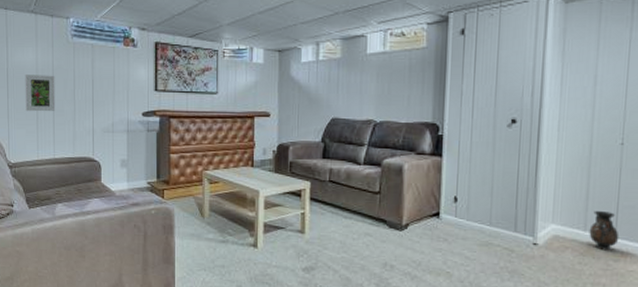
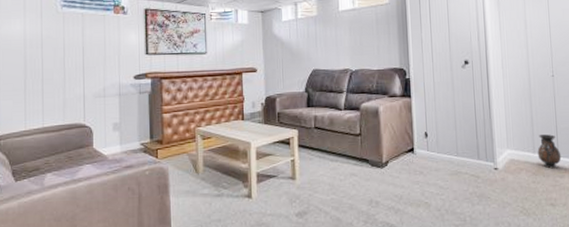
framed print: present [25,75,56,112] -> none [12,45,45,82]

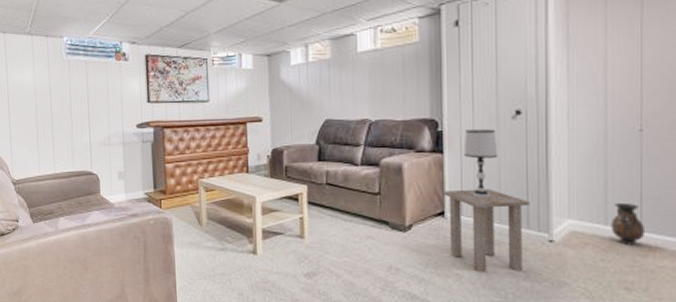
side table: none [411,127,479,200] -> present [442,189,530,272]
table lamp: none [426,76,453,135] -> present [463,128,498,198]

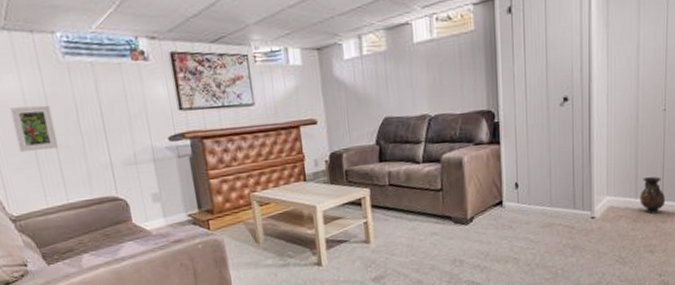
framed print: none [24,93,54,130] -> present [9,105,59,153]
side table: present [442,189,530,272] -> none [500,175,576,254]
table lamp: present [463,128,498,198] -> none [518,117,549,185]

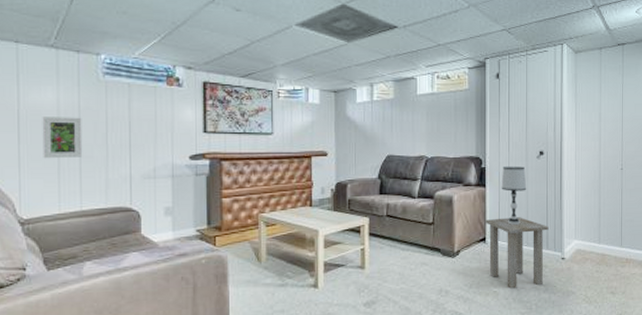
side table: none [500,175,576,254] -> present [484,217,549,289]
table lamp: none [518,117,549,185] -> present [501,165,527,225]
vase: present [640,176,666,214] -> none [602,226,624,259]

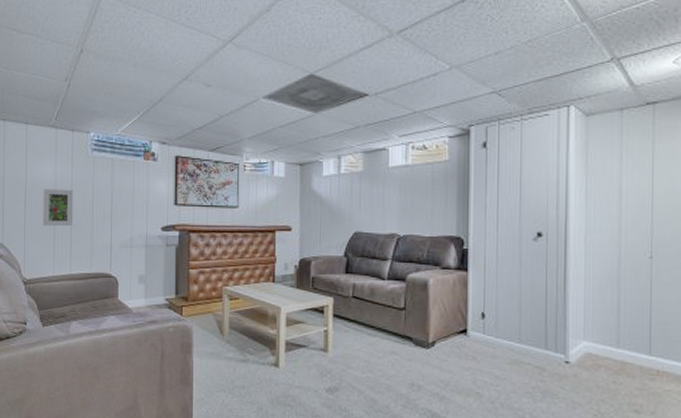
side table: present [484,217,549,289] -> none [466,308,548,392]
table lamp: present [501,165,527,225] -> none [487,248,520,317]

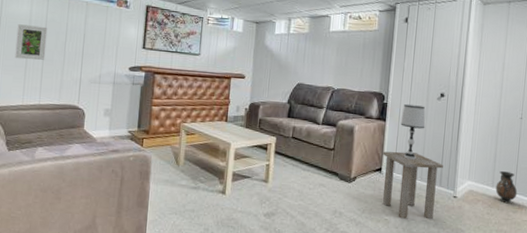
side table: none [466,308,548,392] -> present [382,151,443,220]
table lamp: none [487,248,520,317] -> present [400,103,426,160]
vase: none [622,327,654,369] -> present [495,171,518,204]

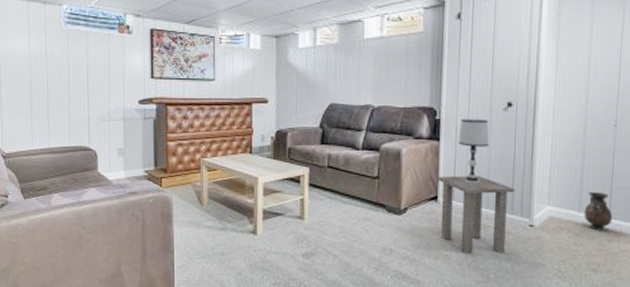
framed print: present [15,24,48,60] -> none [17,63,50,101]

